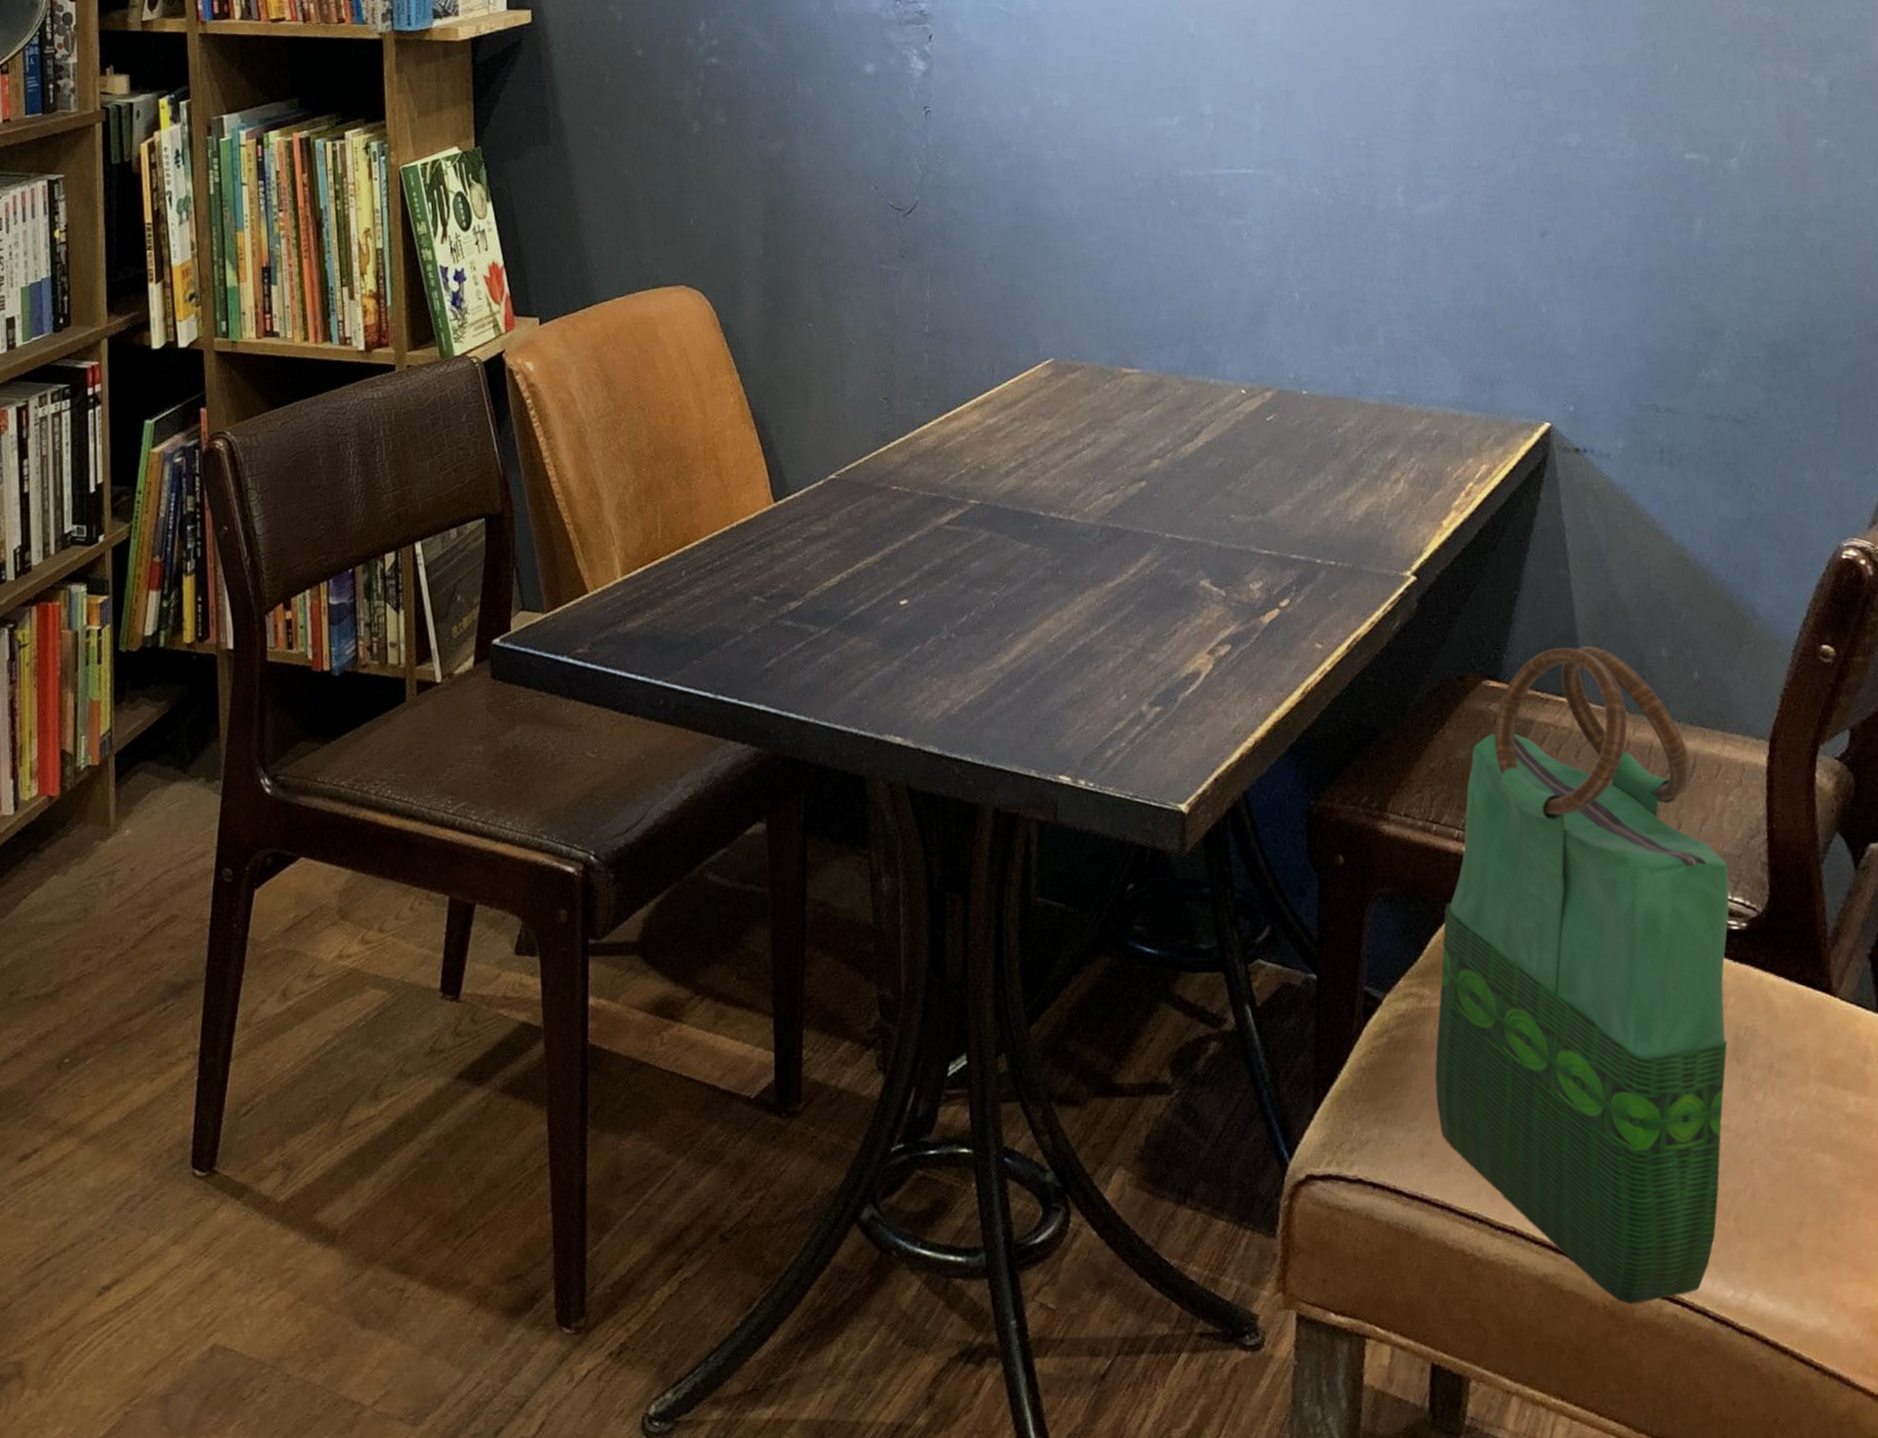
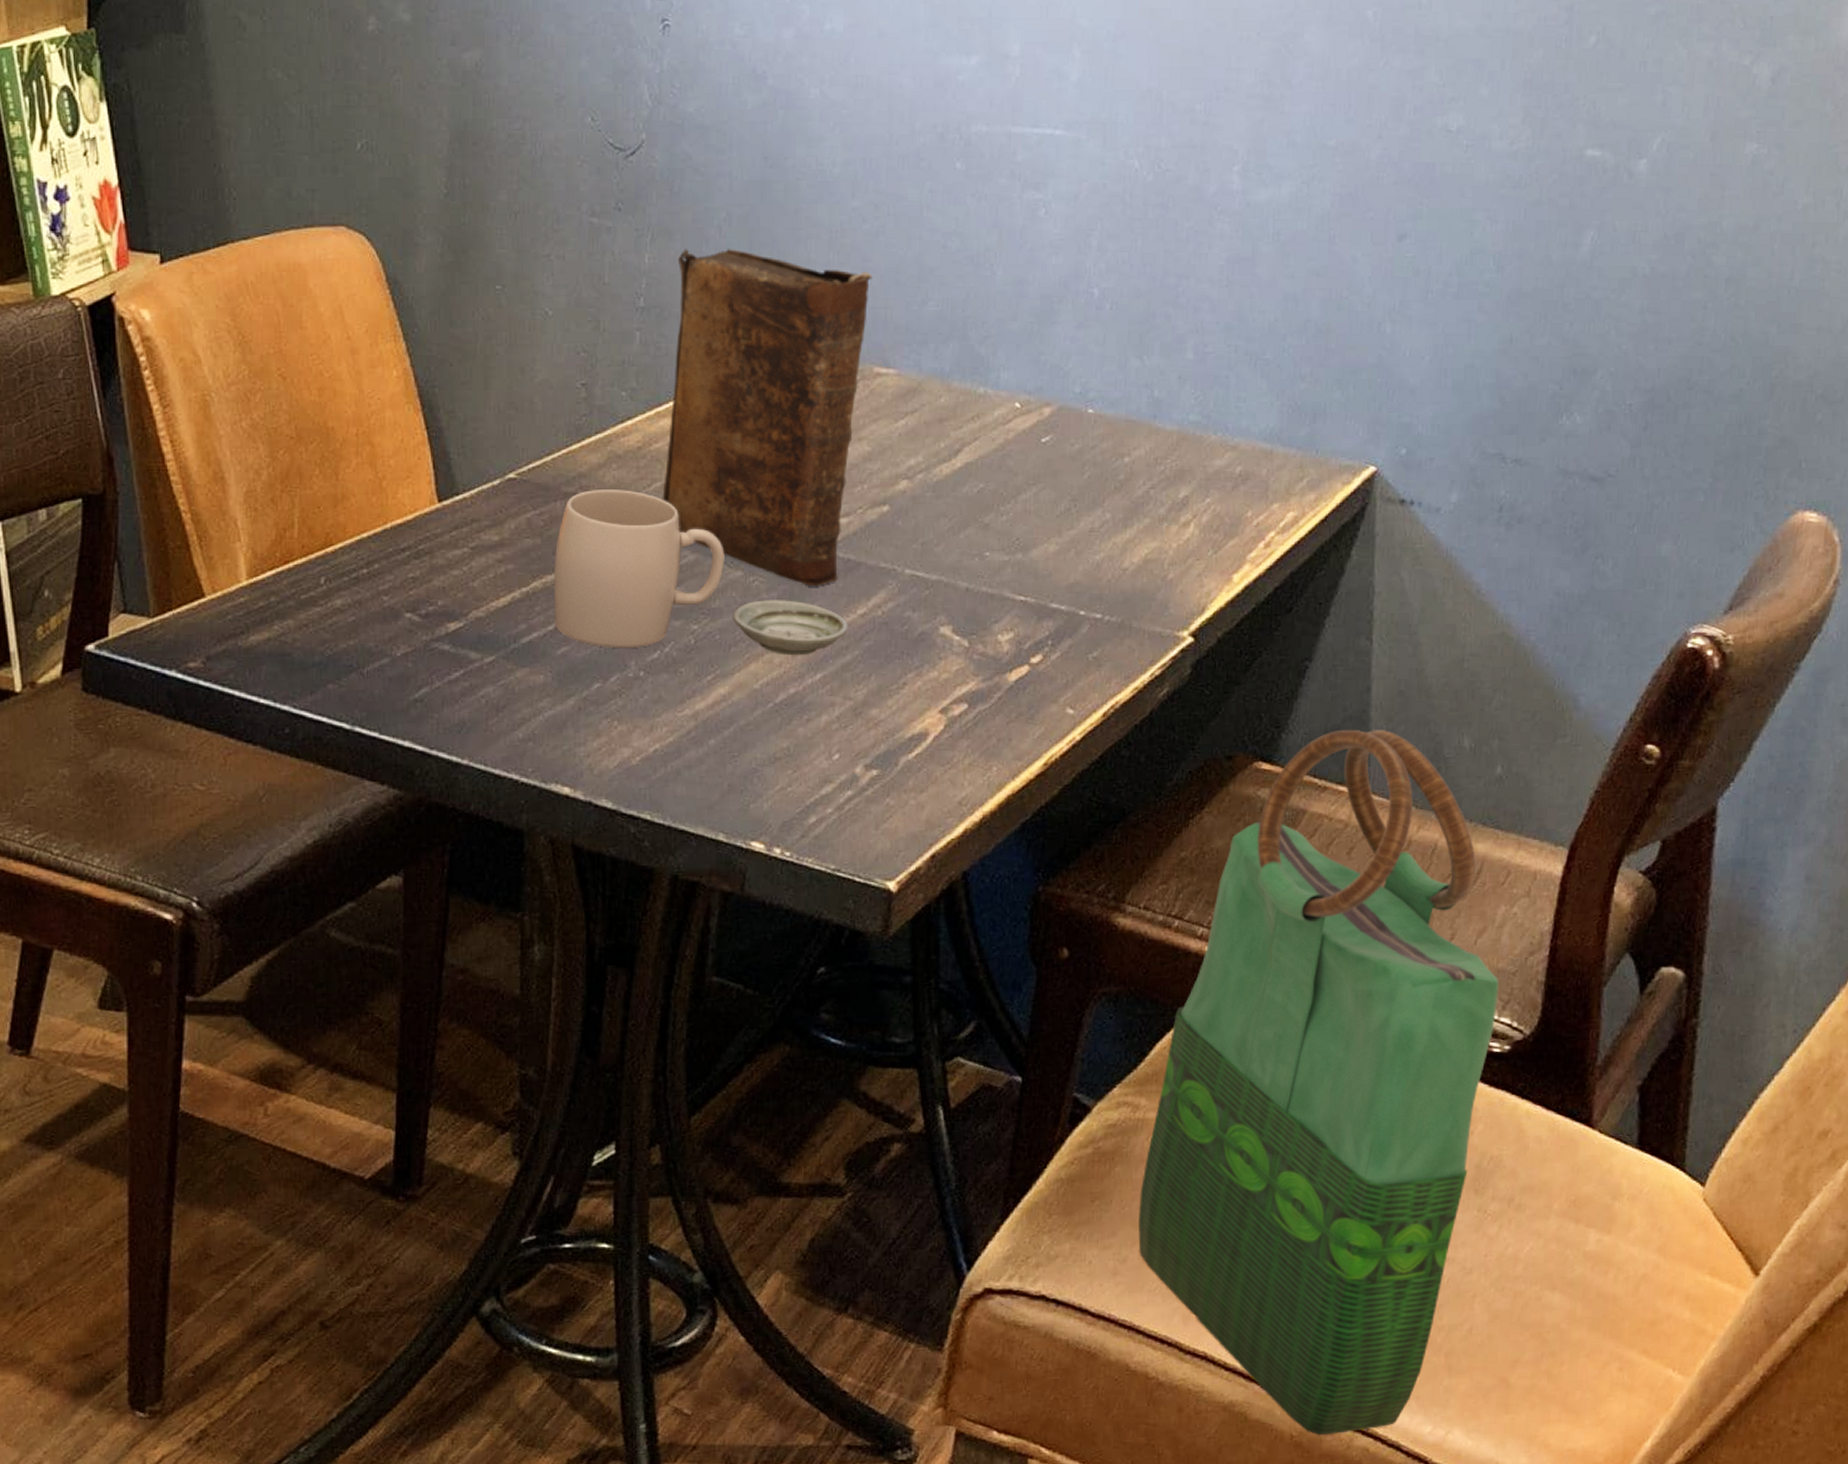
mug: none [873,482,1014,616] -> present [553,490,725,648]
book: none [953,281,1113,553] -> present [662,248,873,586]
saucer: none [1025,565,1123,613] -> present [732,600,848,656]

